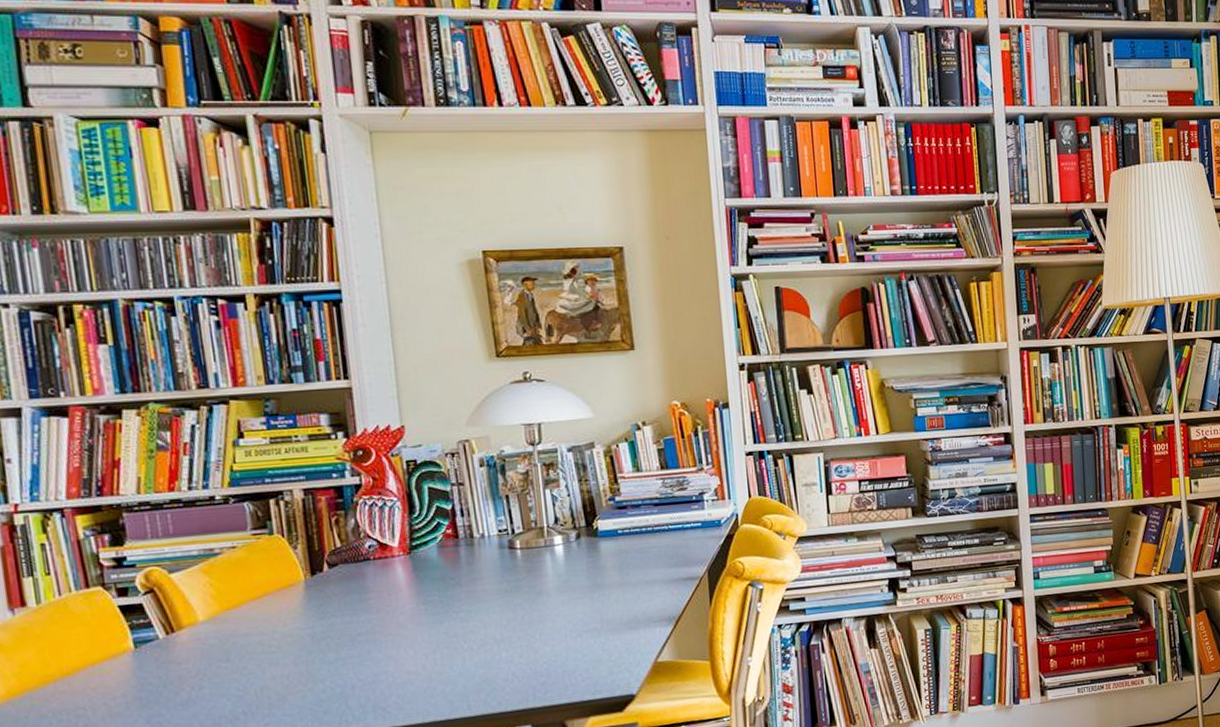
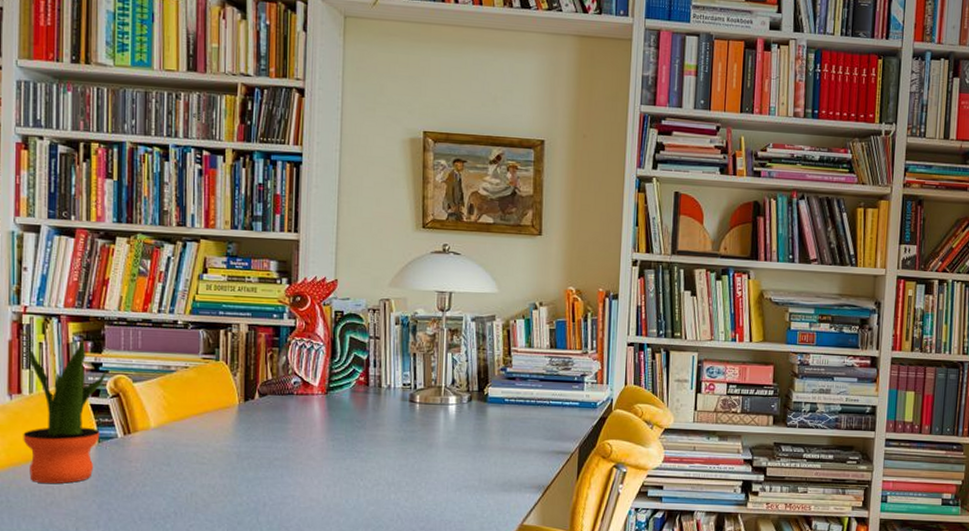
potted plant: none [25,533,136,706] -> present [23,339,108,484]

